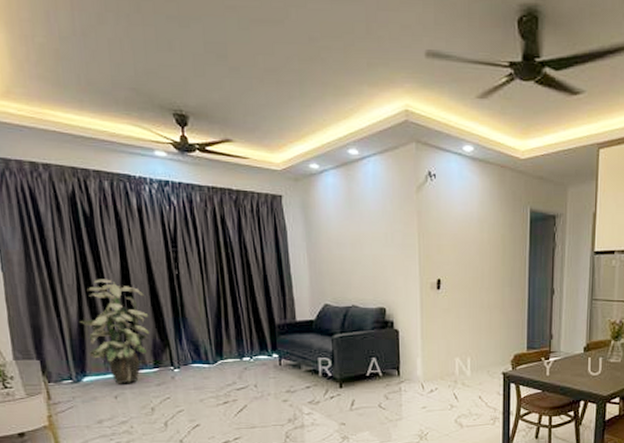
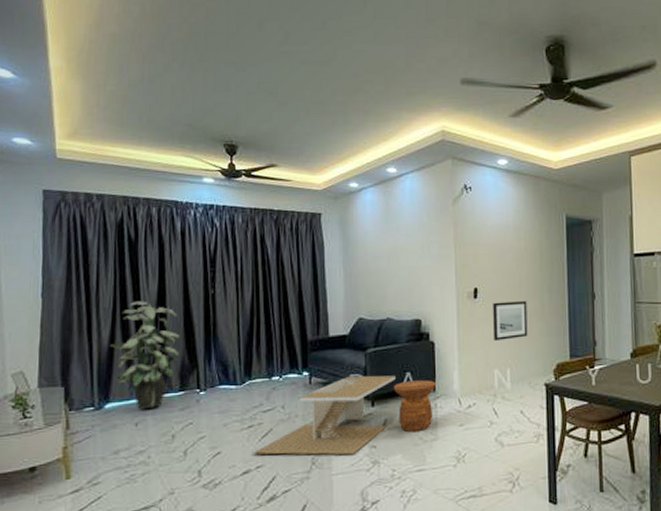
coffee table: none [230,359,362,430] -> present [253,375,395,455]
side table: none [359,365,400,411] -> present [393,380,436,432]
wall art: none [455,294,488,332] -> present [493,301,528,342]

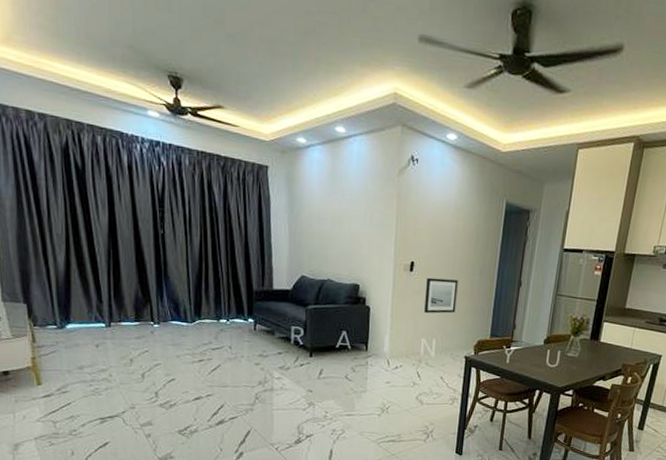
indoor plant: present [111,301,180,409] -> none [67,231,133,334]
coffee table: present [253,375,395,455] -> none [204,327,333,394]
side table: present [393,380,436,432] -> none [330,338,368,383]

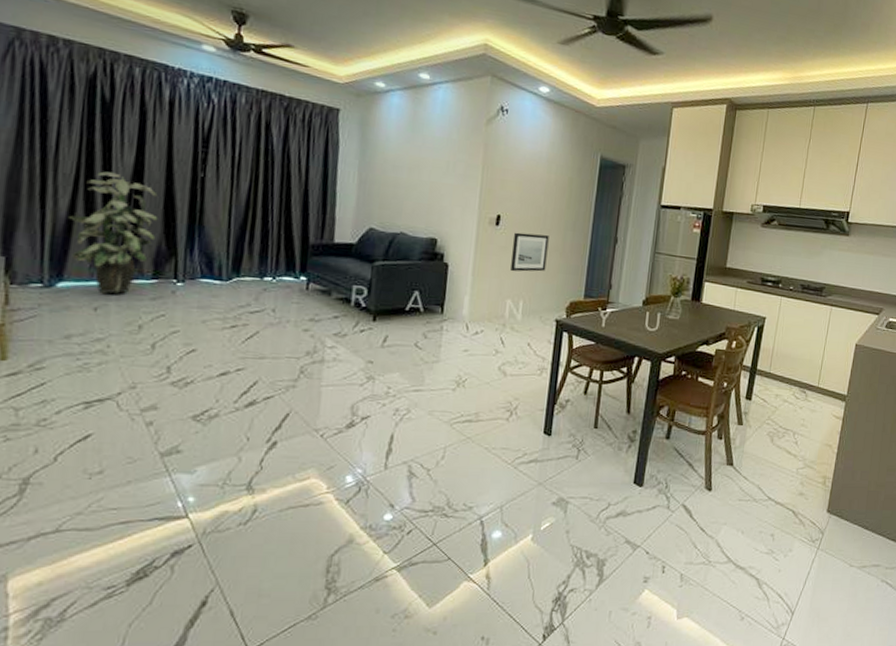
indoor plant: none [67,231,133,334] -> present [69,171,158,294]

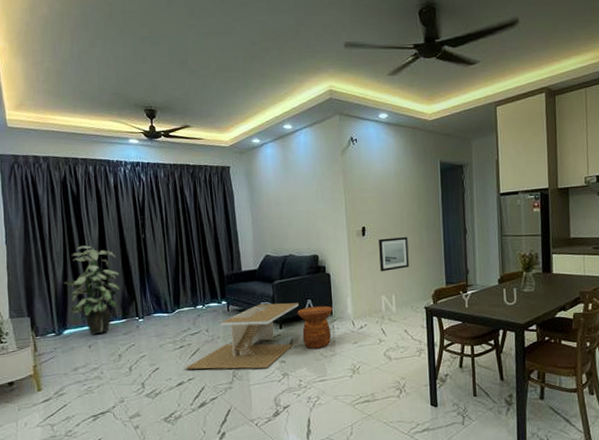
coffee table: none [234,286,402,367] -> present [185,303,299,370]
side table: none [398,299,445,352] -> present [297,306,333,349]

